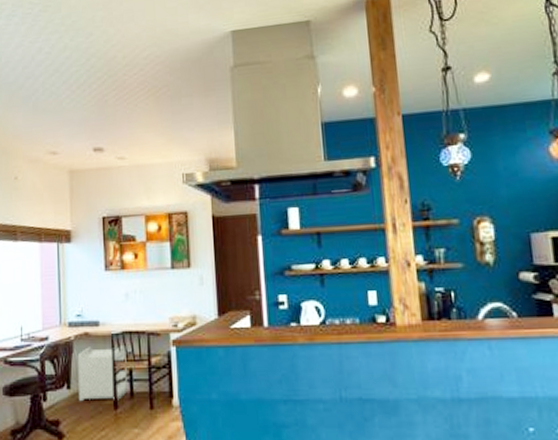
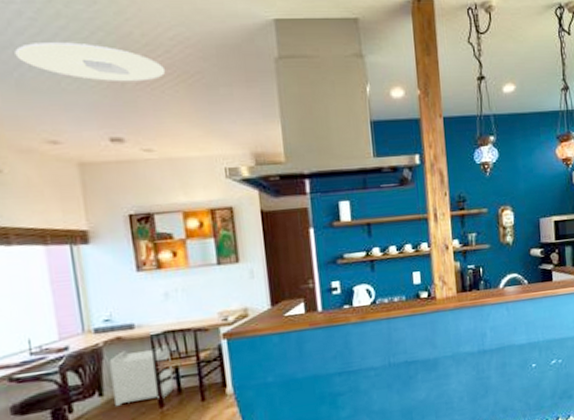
ceiling light: none [34,69,140,99] -> present [14,42,166,82]

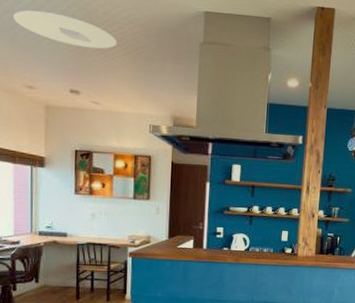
storage bin: present [108,345,174,406] -> none [45,252,90,293]

